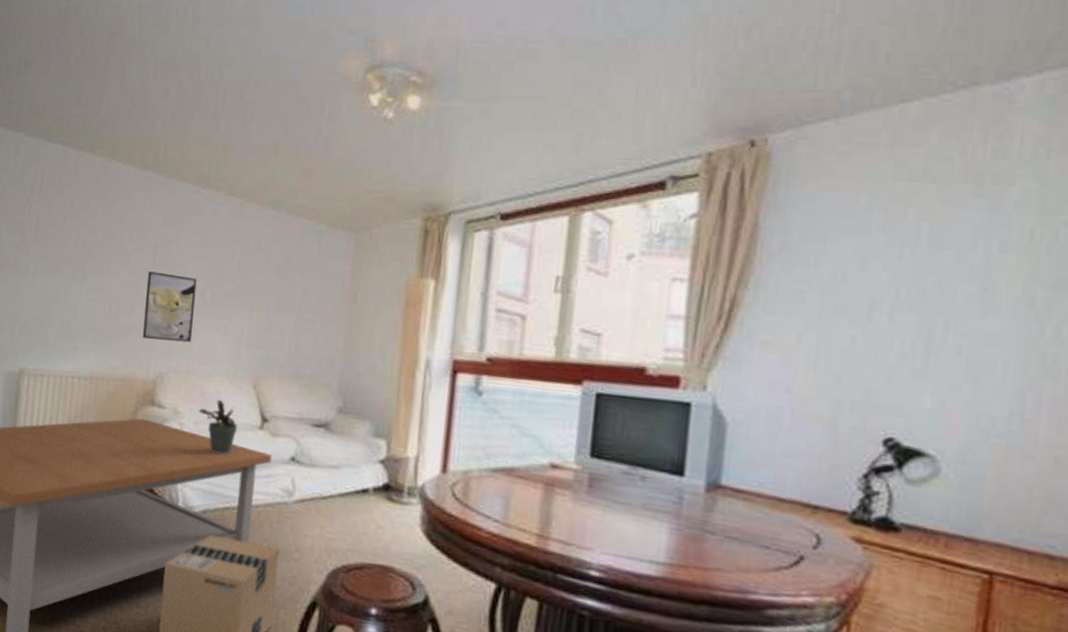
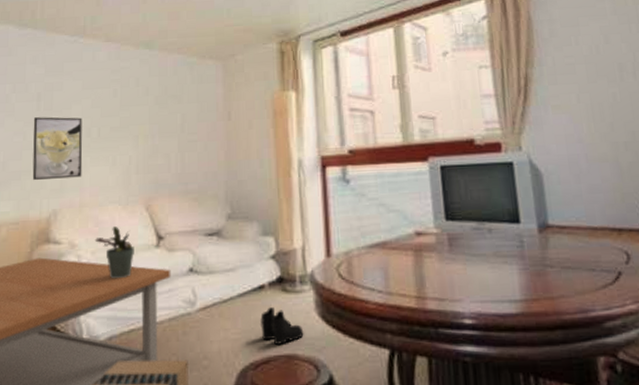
boots: none [357,513,404,554] -> present [260,307,304,345]

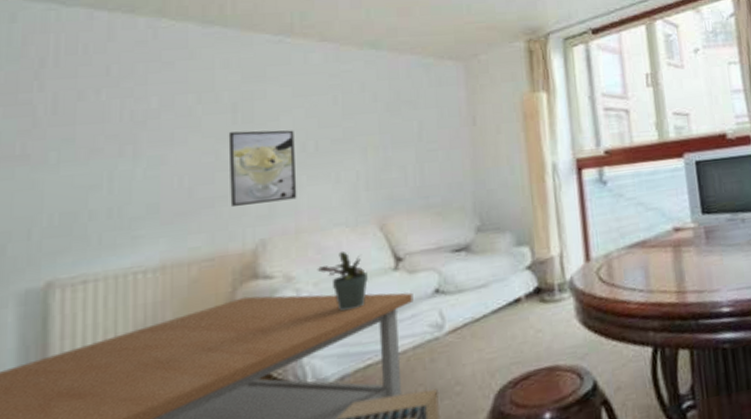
boots: present [260,307,304,345] -> none [517,320,565,359]

